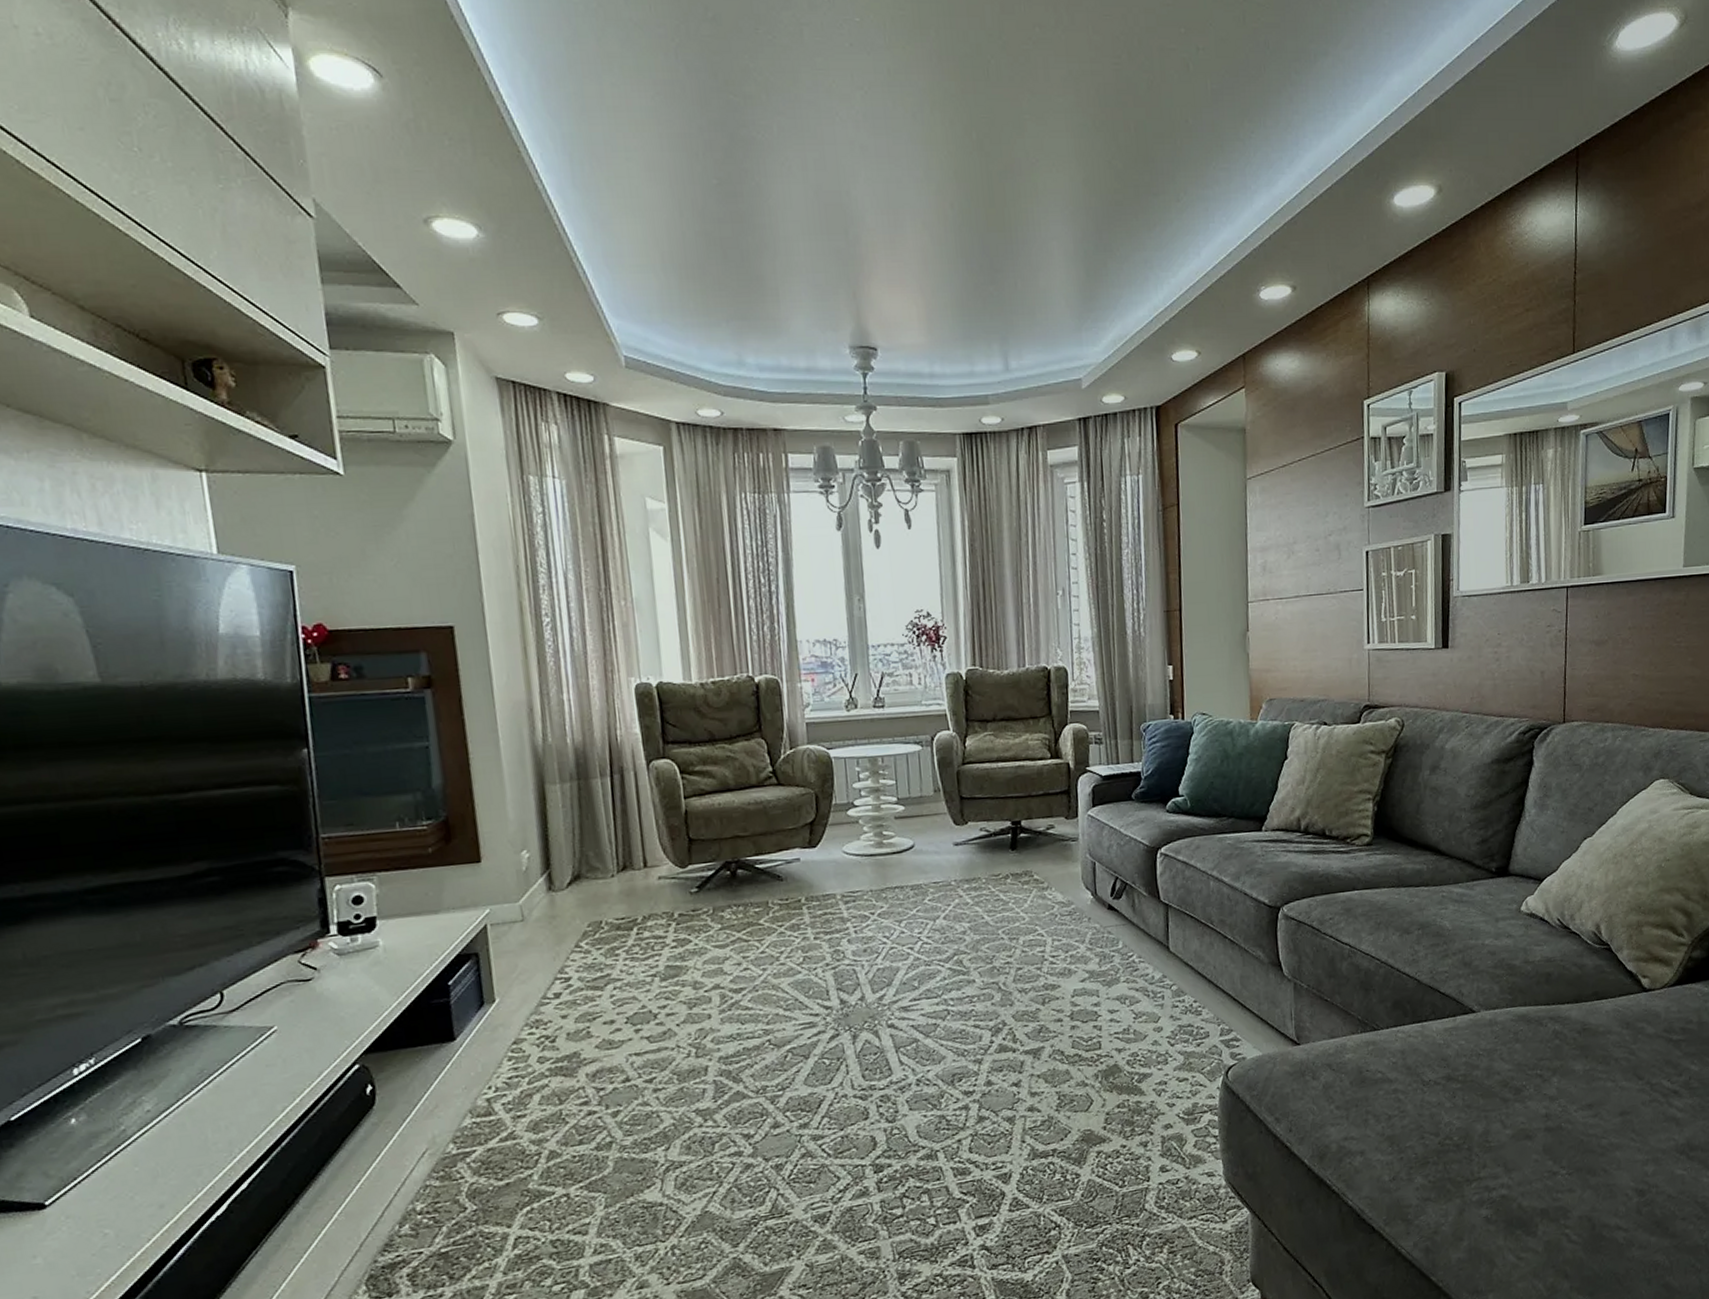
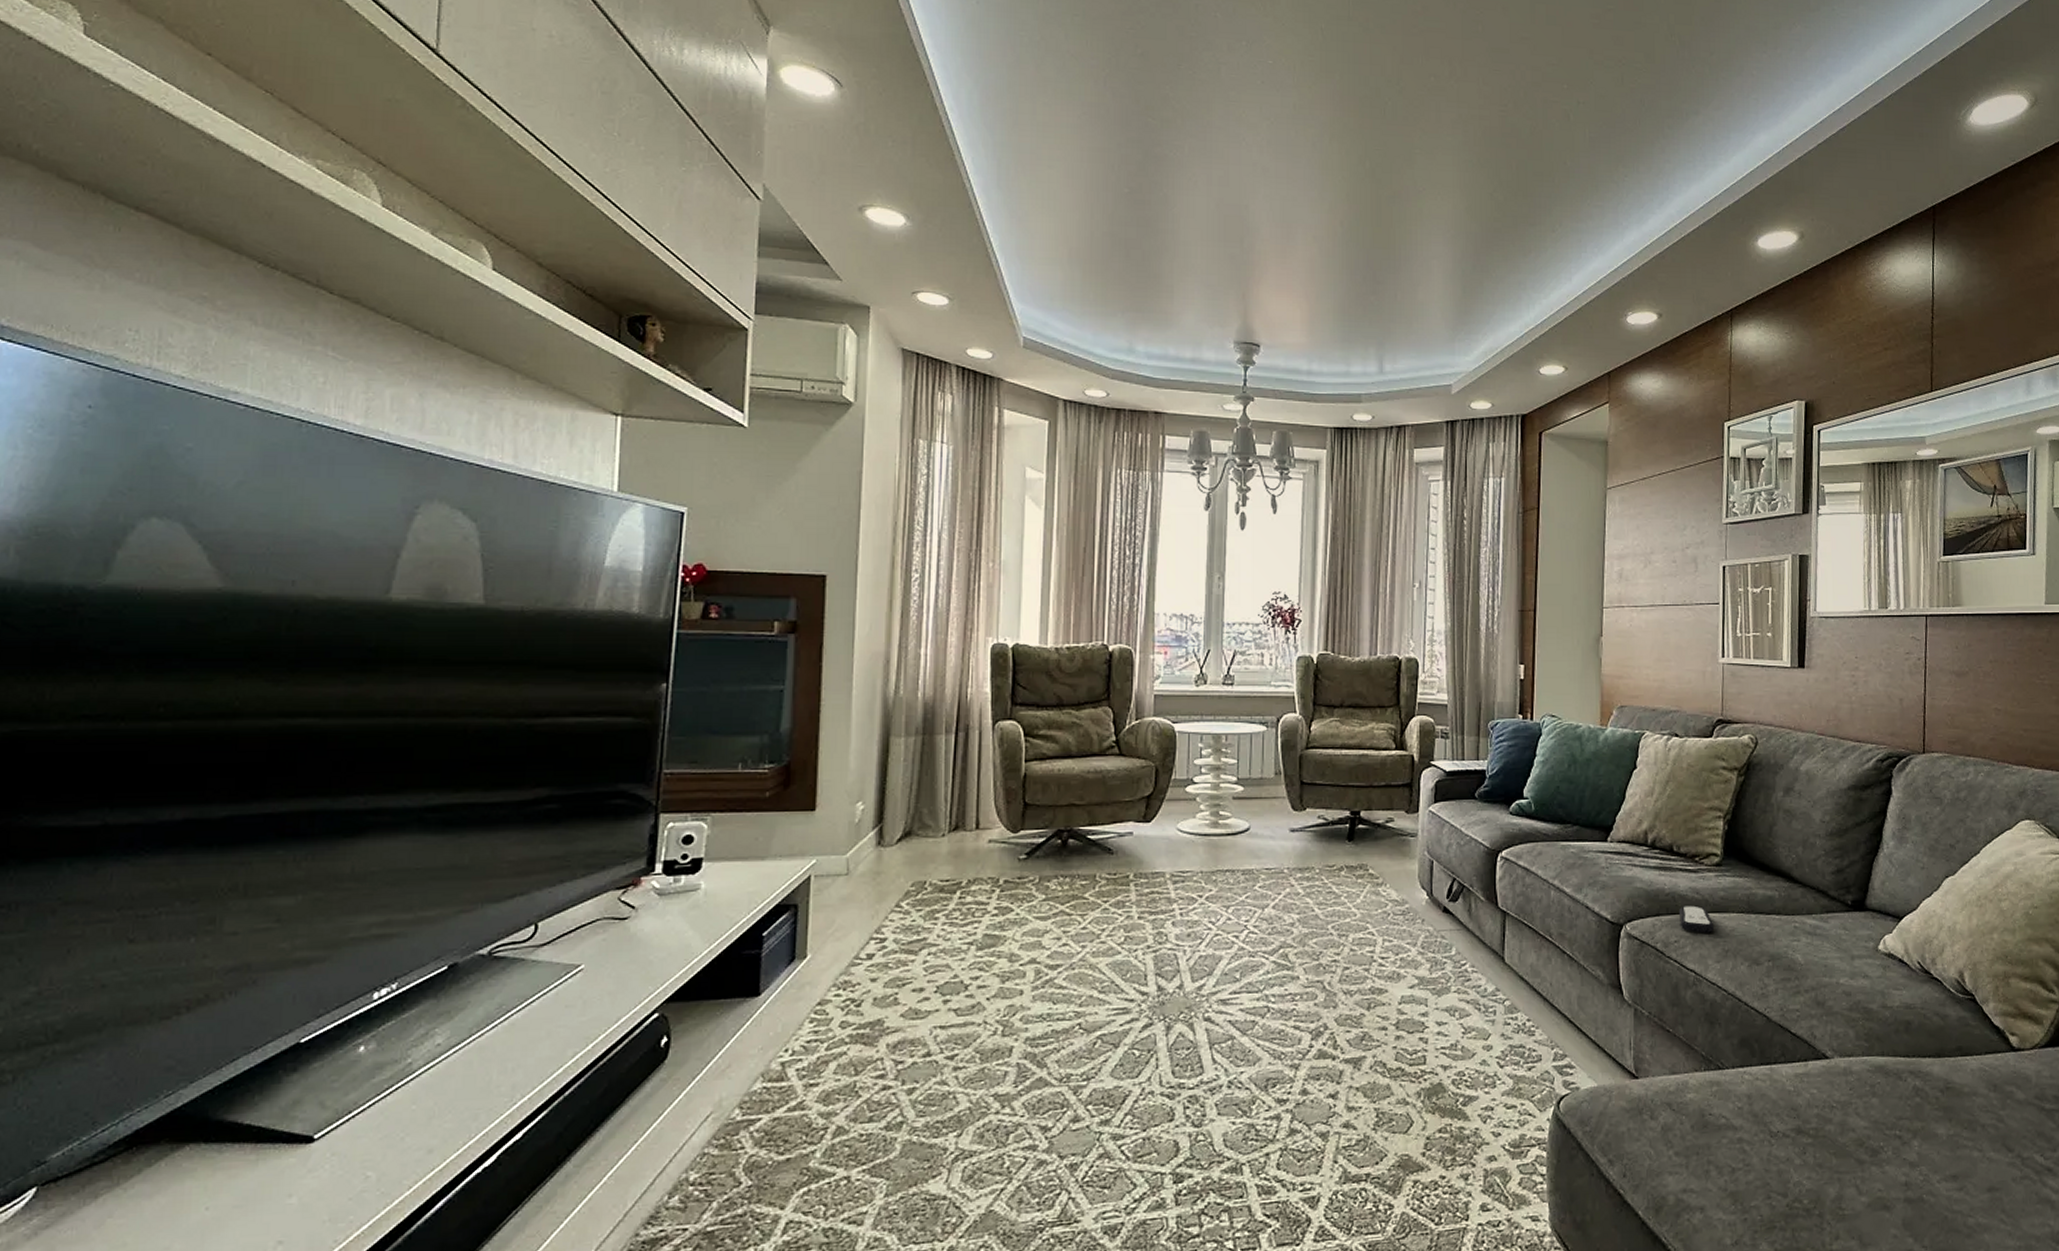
remote control: none [1332,884,1367,909] -> present [1678,905,1715,933]

